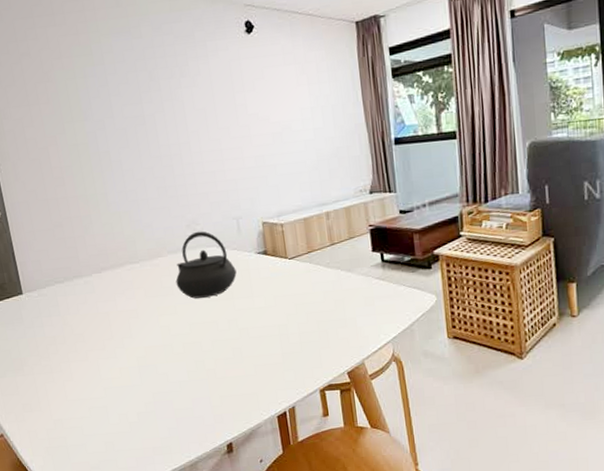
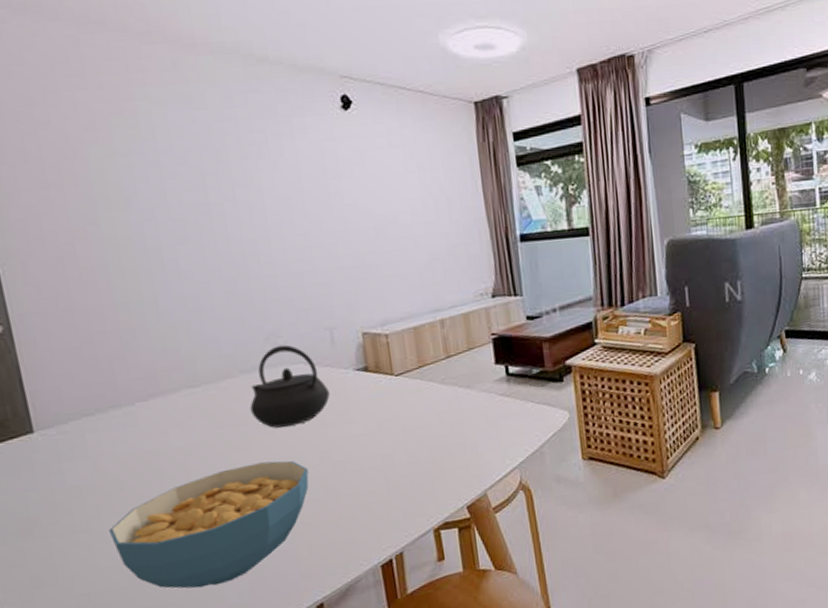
cereal bowl: none [75,325,221,422] -> present [109,460,309,589]

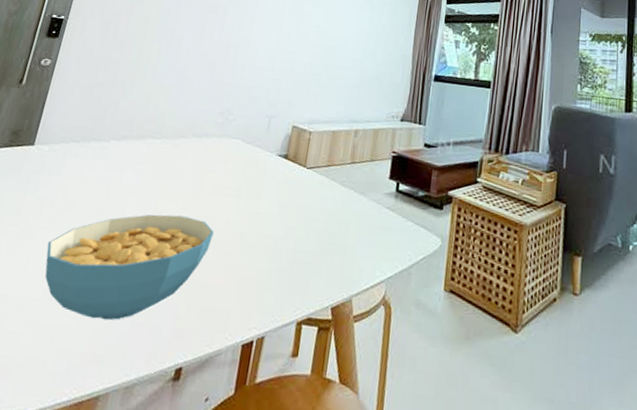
kettle: present [250,344,330,428] -> none [188,120,253,191]

